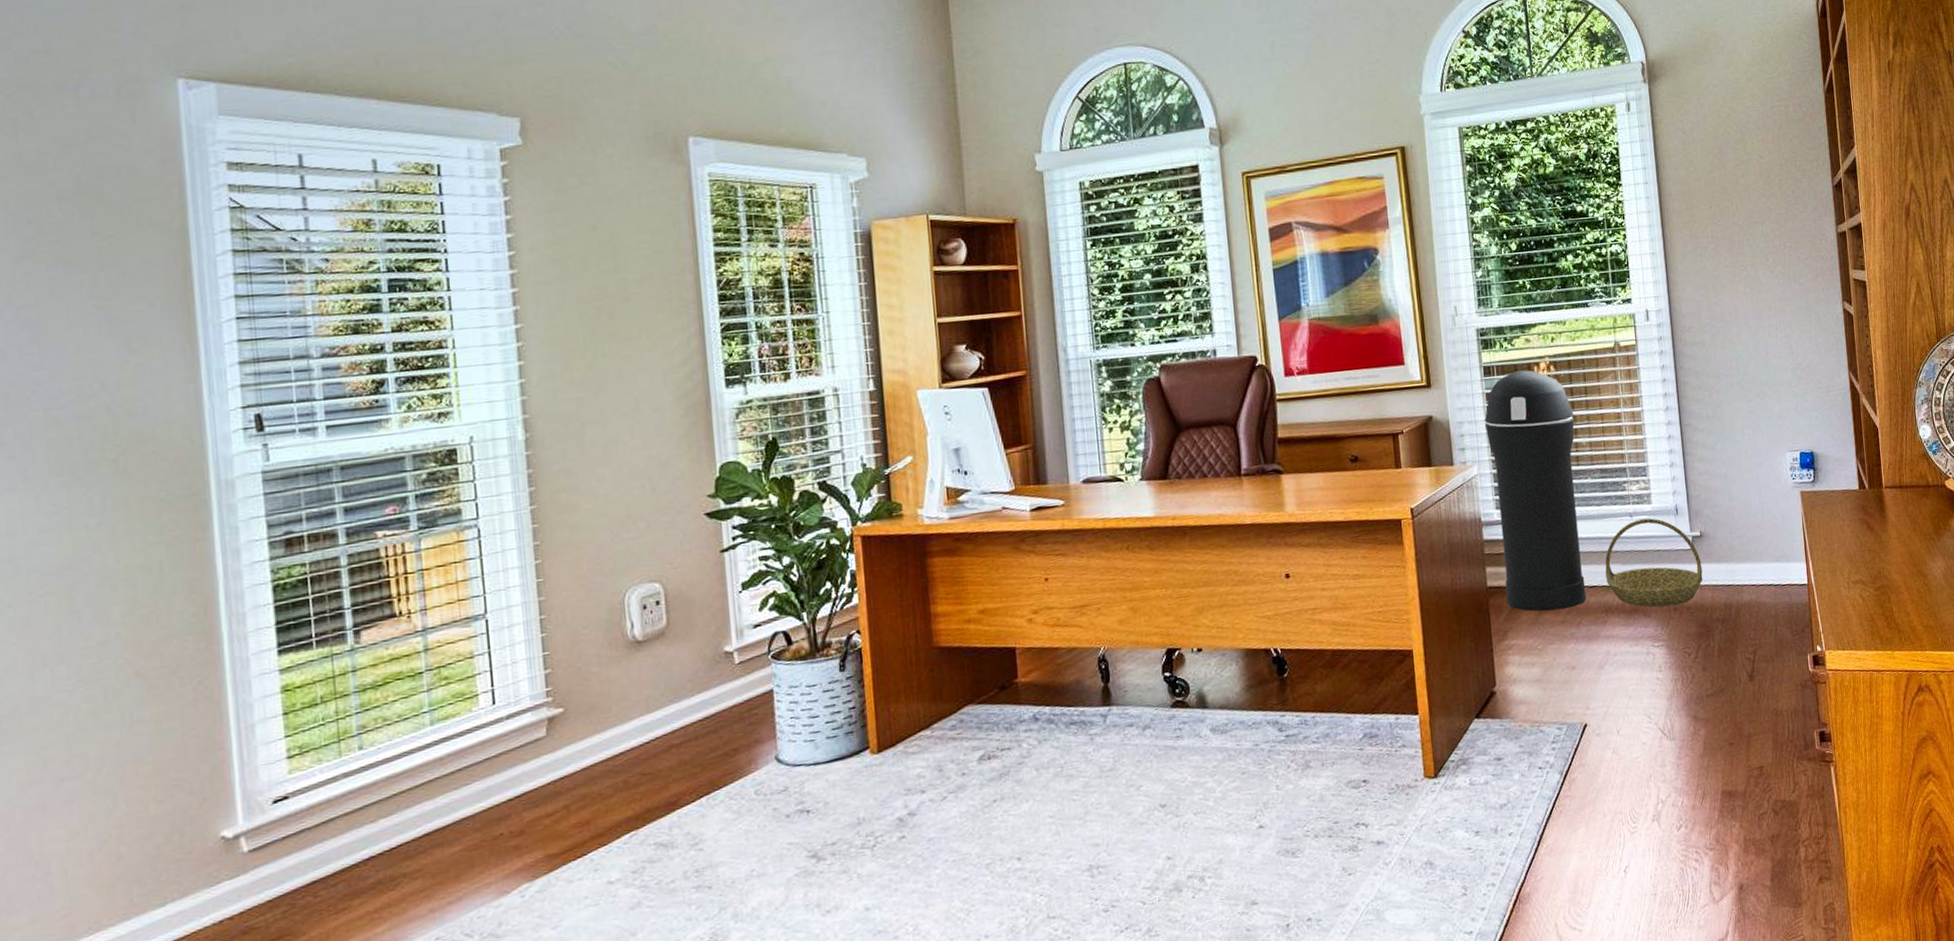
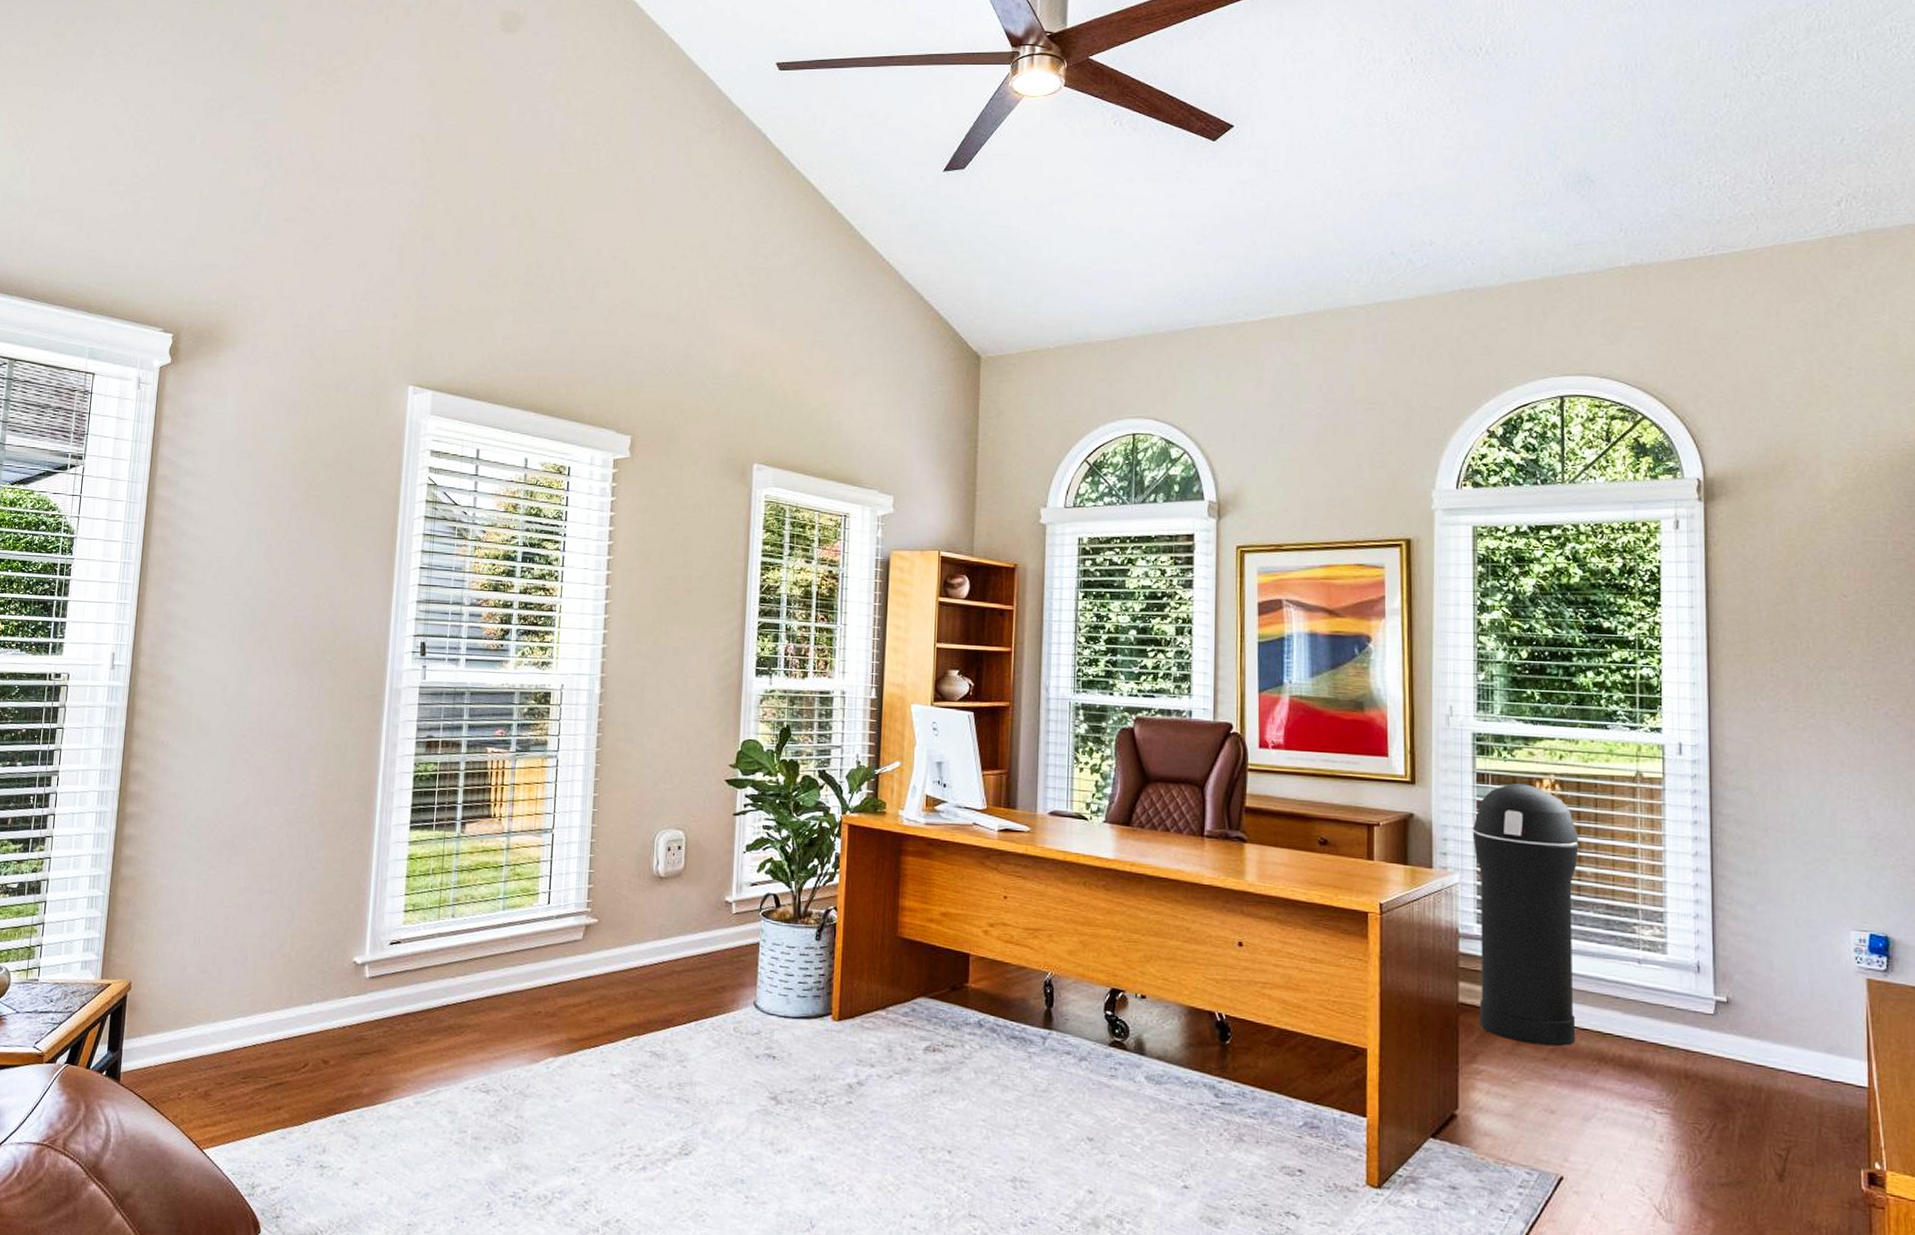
basket: present [1605,518,1703,608] -> none [1602,968,1726,1074]

